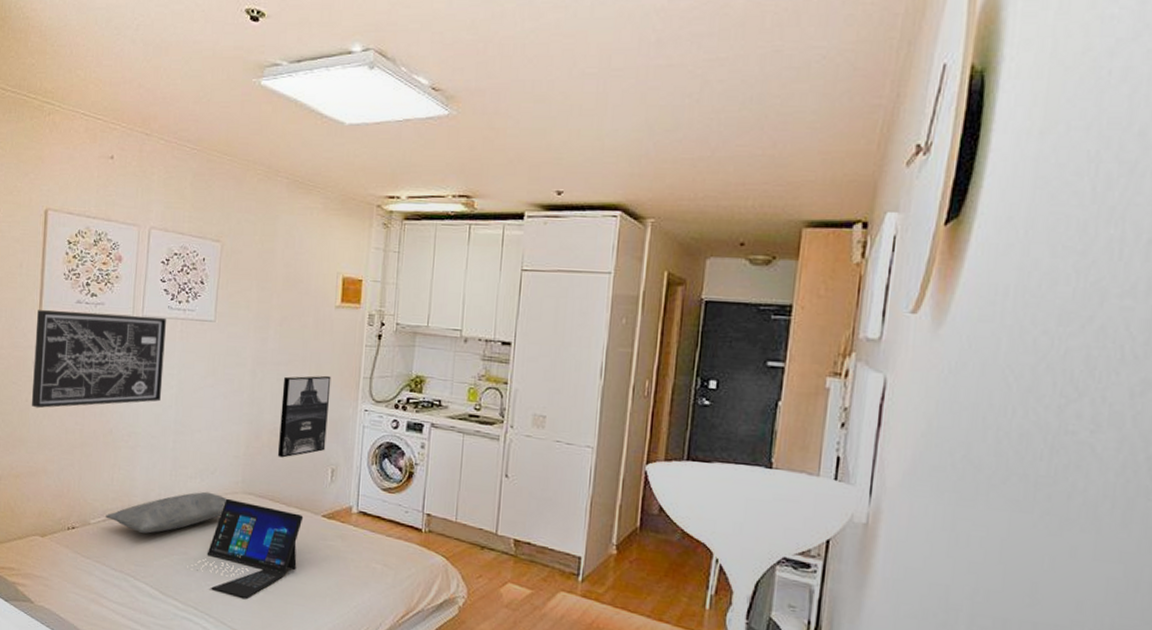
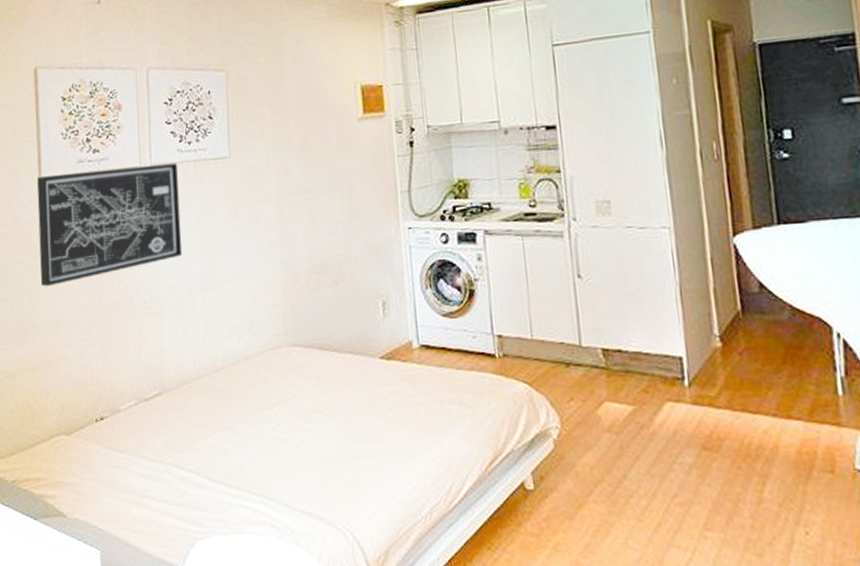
pillow: present [106,491,228,534] -> none [137,351,271,412]
laptop: present [197,498,304,598] -> none [247,354,360,470]
wall art: present [277,375,331,458] -> none [313,196,372,298]

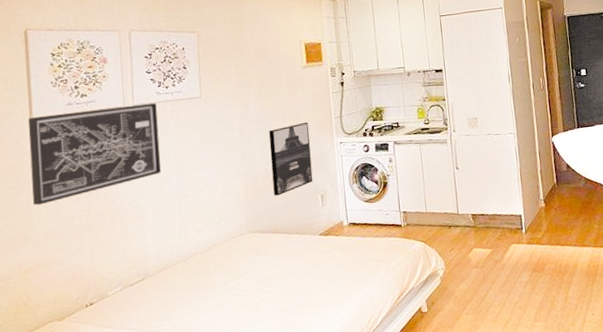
wall art: none [313,196,372,298] -> present [268,122,313,196]

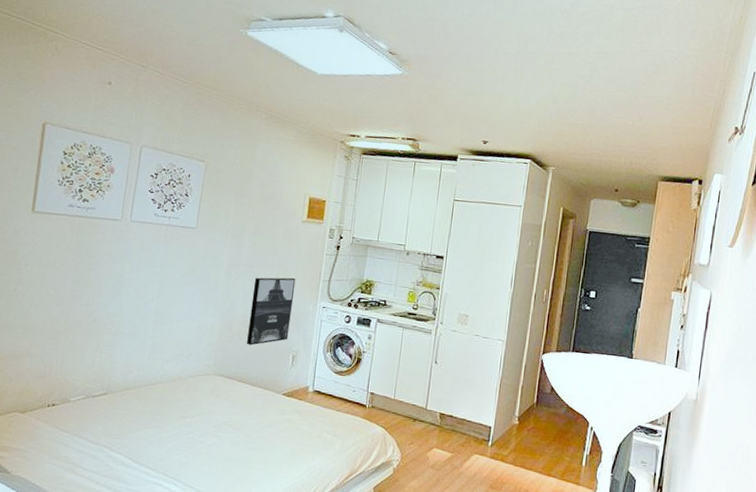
wall art: present [28,102,161,206] -> none [18,211,152,298]

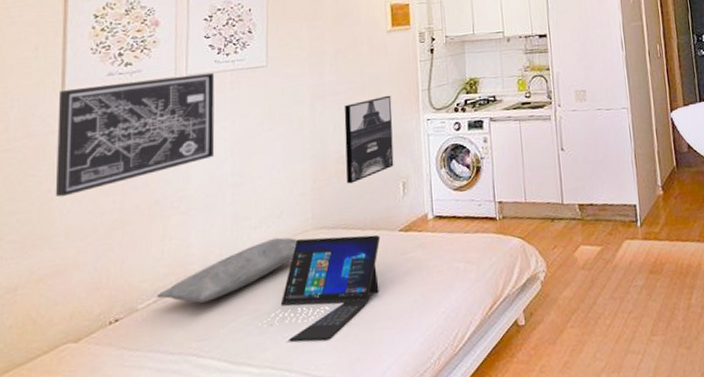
wall art: none [18,211,152,298] -> present [55,72,215,198]
pillow: none [85,373,200,410] -> present [157,237,298,303]
laptop: none [169,379,267,465] -> present [271,234,381,341]

